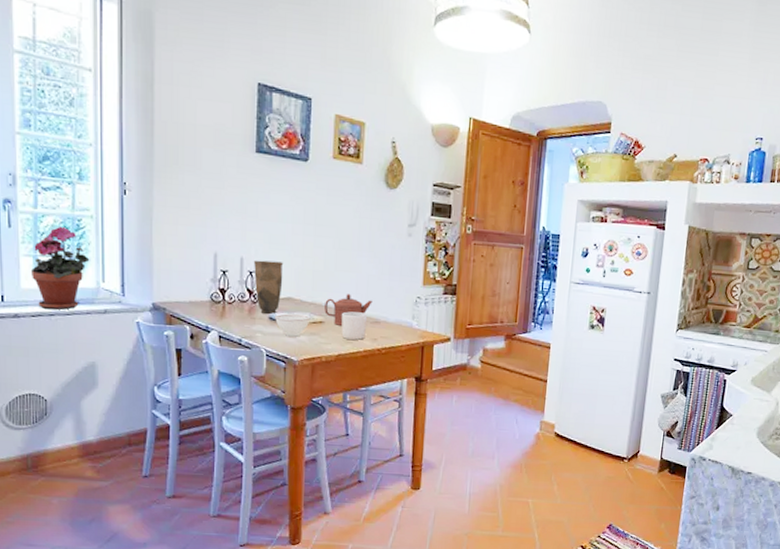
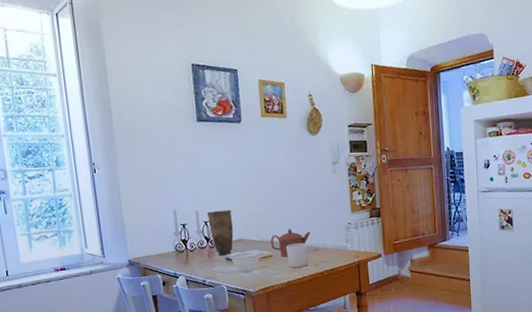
potted plant: present [31,226,90,310] -> none [27,206,73,277]

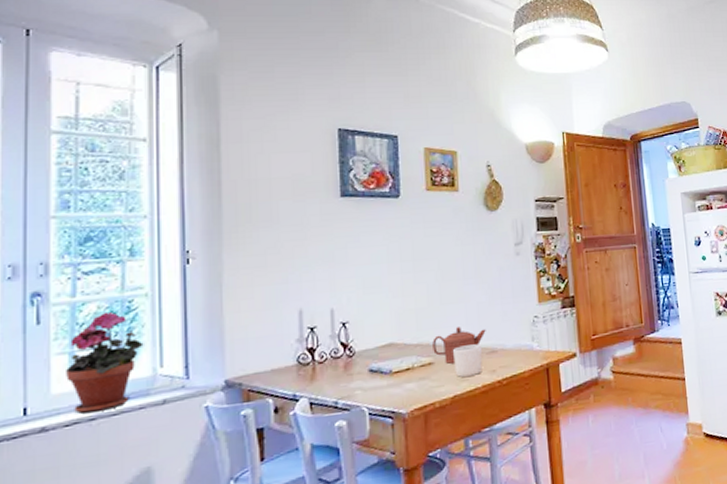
potted plant: none [27,206,73,277] -> present [66,311,144,414]
vase: present [206,210,234,256] -> none [345,306,382,368]
bowl: present [230,251,261,272] -> none [376,358,418,387]

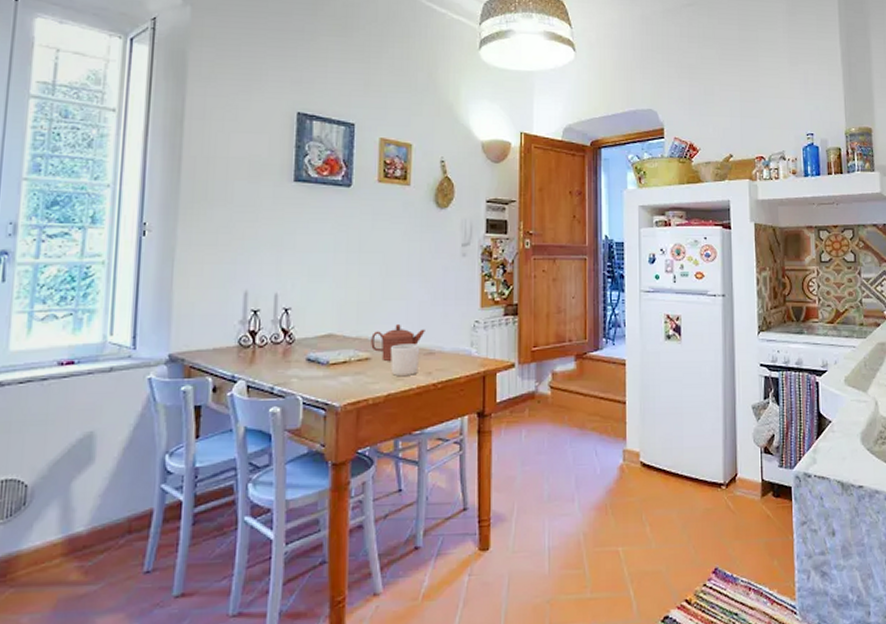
potted plant: present [66,311,144,414] -> none [24,275,97,372]

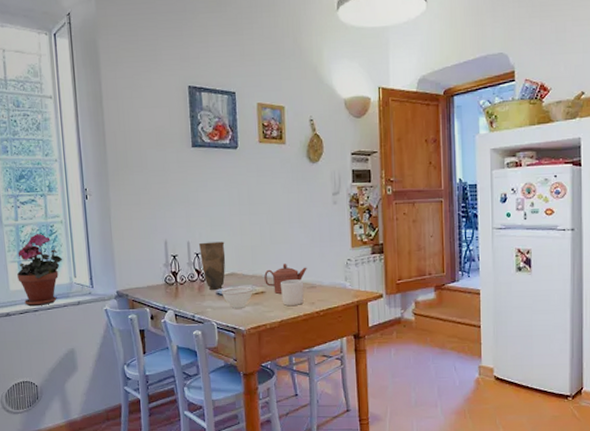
potted plant: none [24,275,97,372] -> present [17,233,63,306]
vase: none [289,295,324,356] -> present [198,241,226,291]
bowl: none [314,351,355,379] -> present [222,286,253,308]

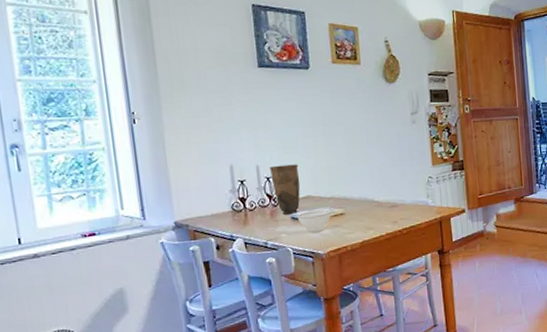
potted plant: present [17,233,63,306] -> none [47,162,106,244]
teapot: present [264,264,307,294] -> none [343,184,388,215]
mug: present [280,279,304,306] -> none [359,199,386,226]

